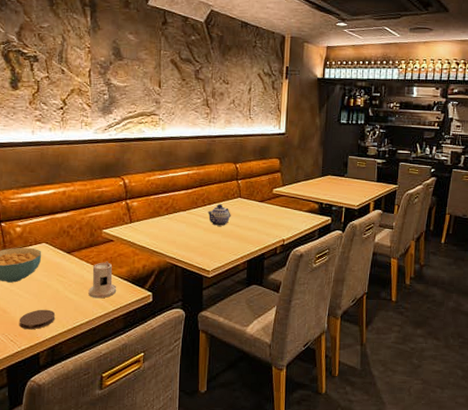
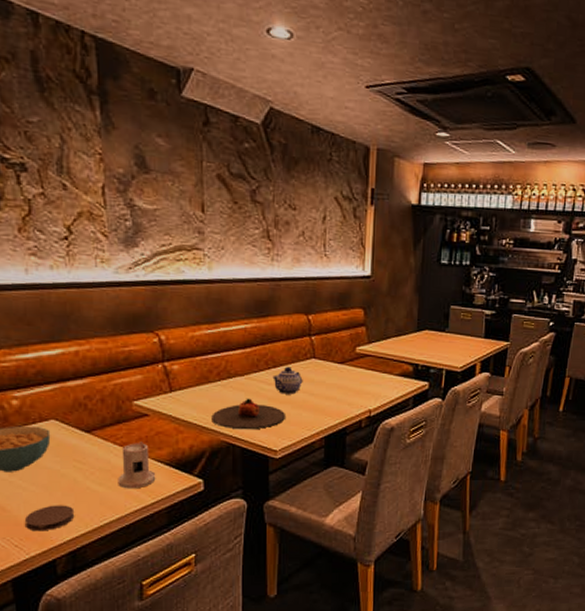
plate: none [160,228,218,254] -> present [211,398,287,430]

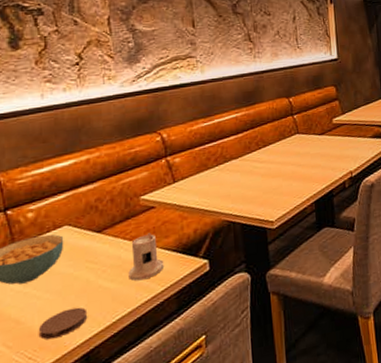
plate: present [211,398,287,430] -> none [212,177,279,208]
teapot: present [272,366,303,395] -> none [263,144,290,170]

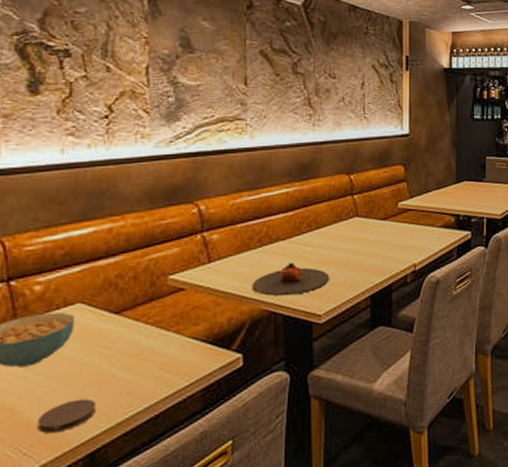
candle: present [128,233,165,281] -> none [148,318,191,373]
plate: none [212,177,279,208] -> present [252,262,330,297]

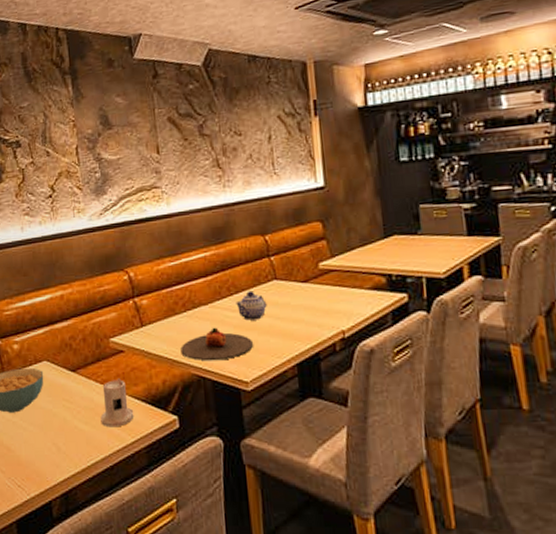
coaster: present [37,398,97,434] -> none [25,444,66,472]
candle: none [148,318,191,373] -> present [100,378,134,428]
teapot: none [315,227,346,256] -> present [236,290,267,321]

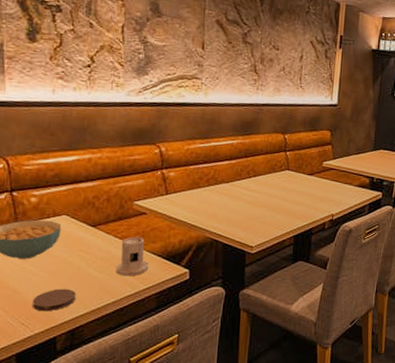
coaster: none [25,444,66,472] -> present [32,288,77,312]
plate: present [180,327,254,361] -> none [199,201,263,228]
teapot: present [236,290,267,321] -> none [252,176,278,200]

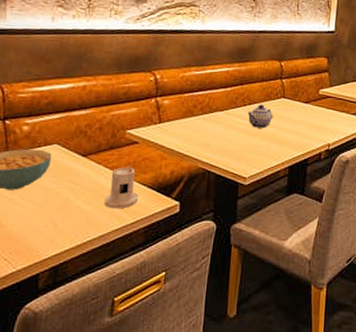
coaster: present [32,288,77,312] -> none [16,221,63,246]
teapot: none [252,176,278,200] -> present [247,104,273,129]

